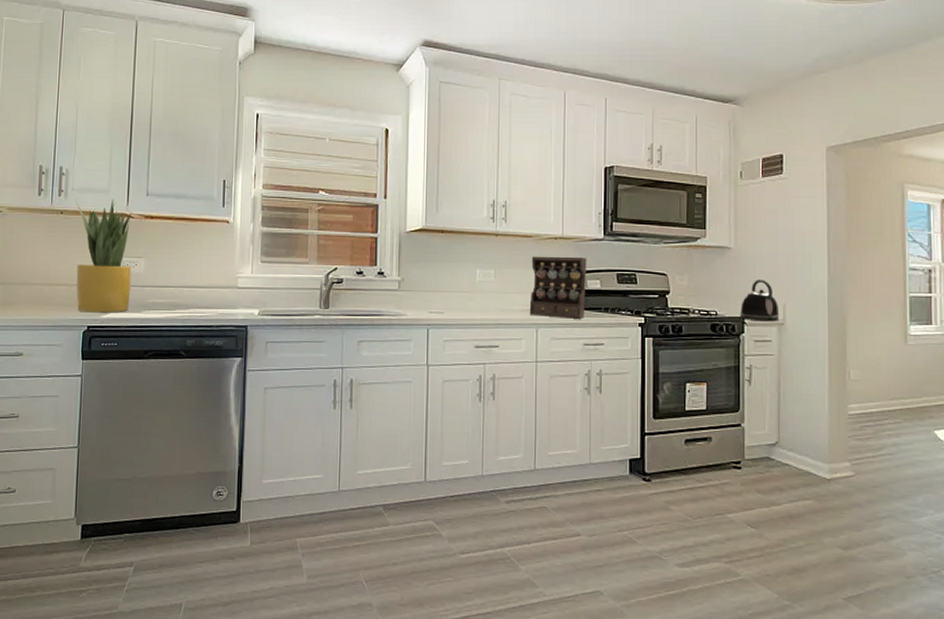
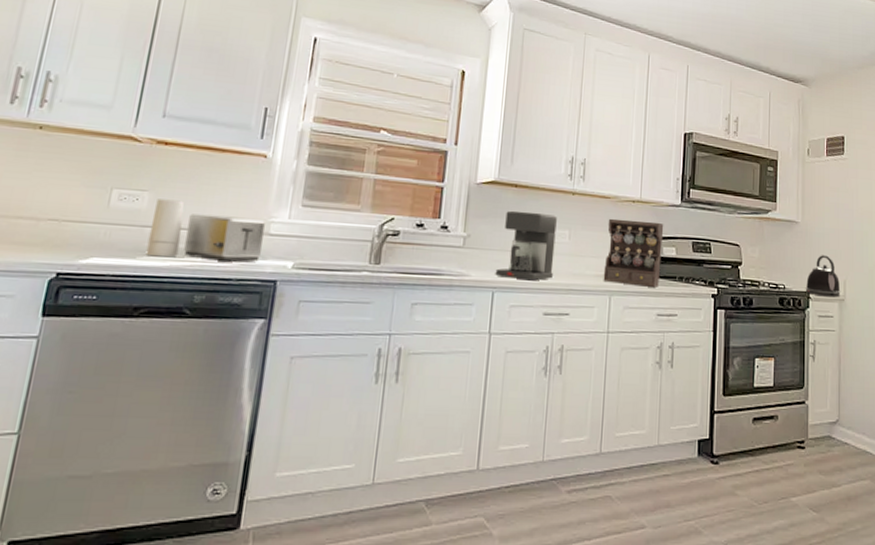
planter: present [75,199,133,313] -> none [45,113,141,258]
canister: none [147,263,172,311] -> present [145,199,185,258]
toaster: none [175,274,234,312] -> present [184,214,265,262]
coffee maker: none [429,254,482,317] -> present [495,210,557,281]

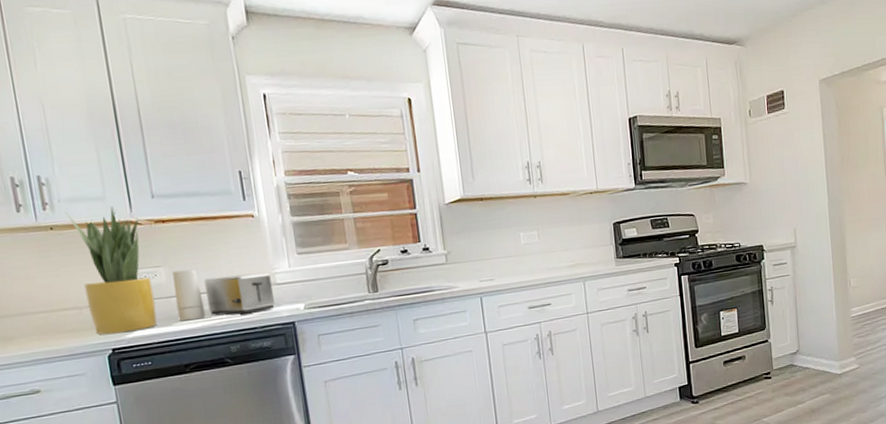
planter: none [45,113,141,258] -> present [65,206,157,335]
coffee maker: present [495,210,557,281] -> none [478,219,531,284]
spice rack: present [603,218,664,287] -> none [570,208,626,270]
kettle: present [805,254,841,297] -> none [759,208,792,247]

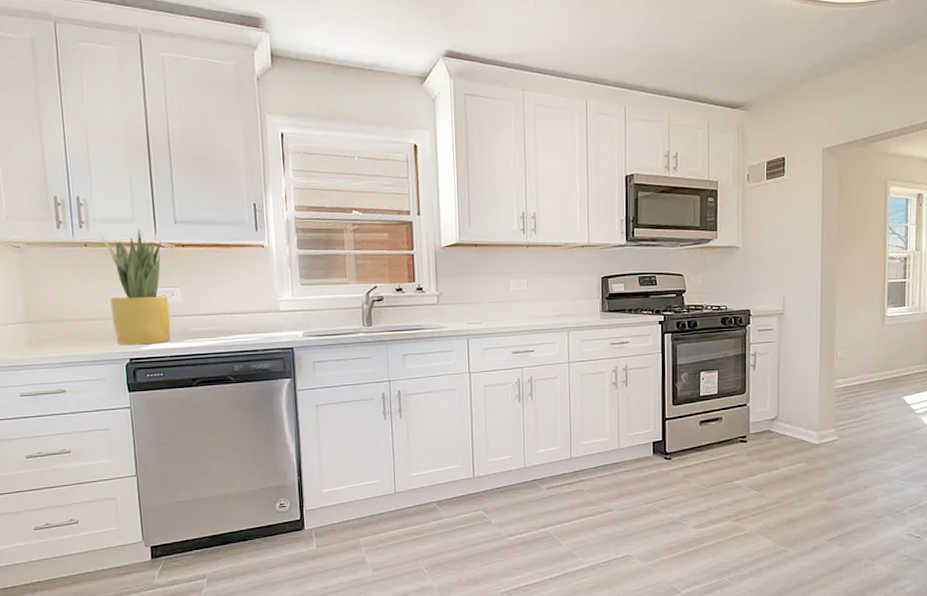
canister: present [172,269,206,322] -> none [187,291,214,339]
toaster: present [204,273,276,316] -> none [215,299,277,337]

